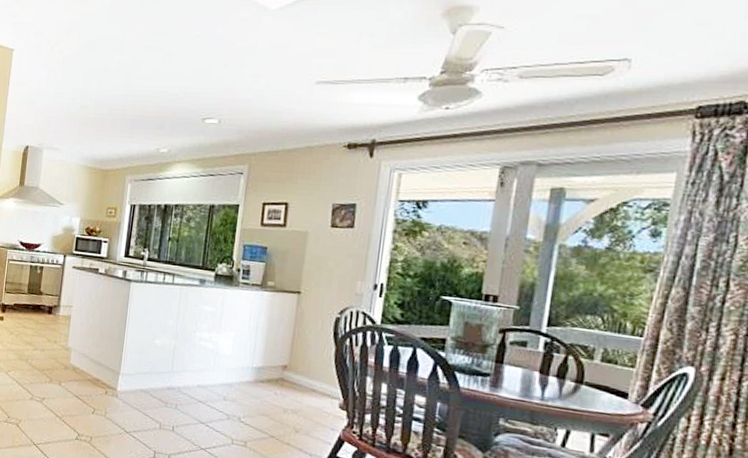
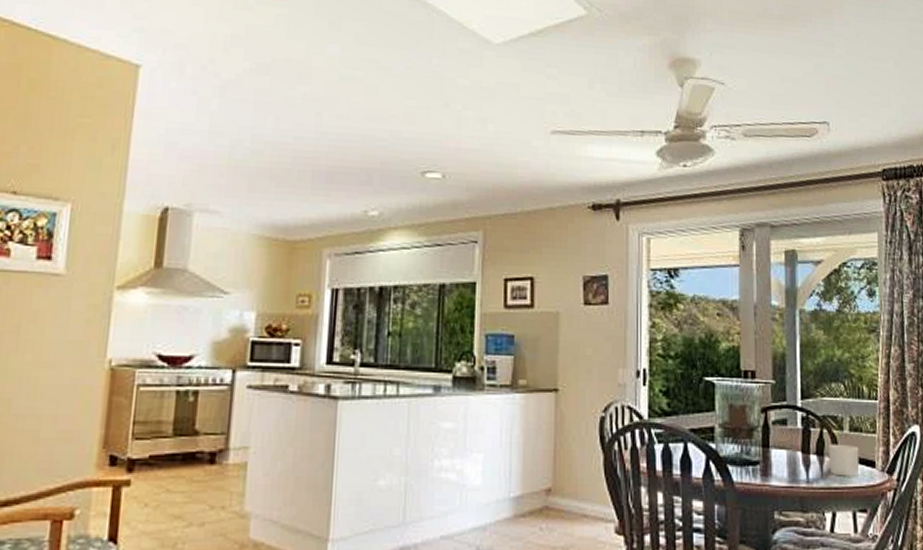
mug: none [569,370,610,404] -> present [828,443,860,477]

